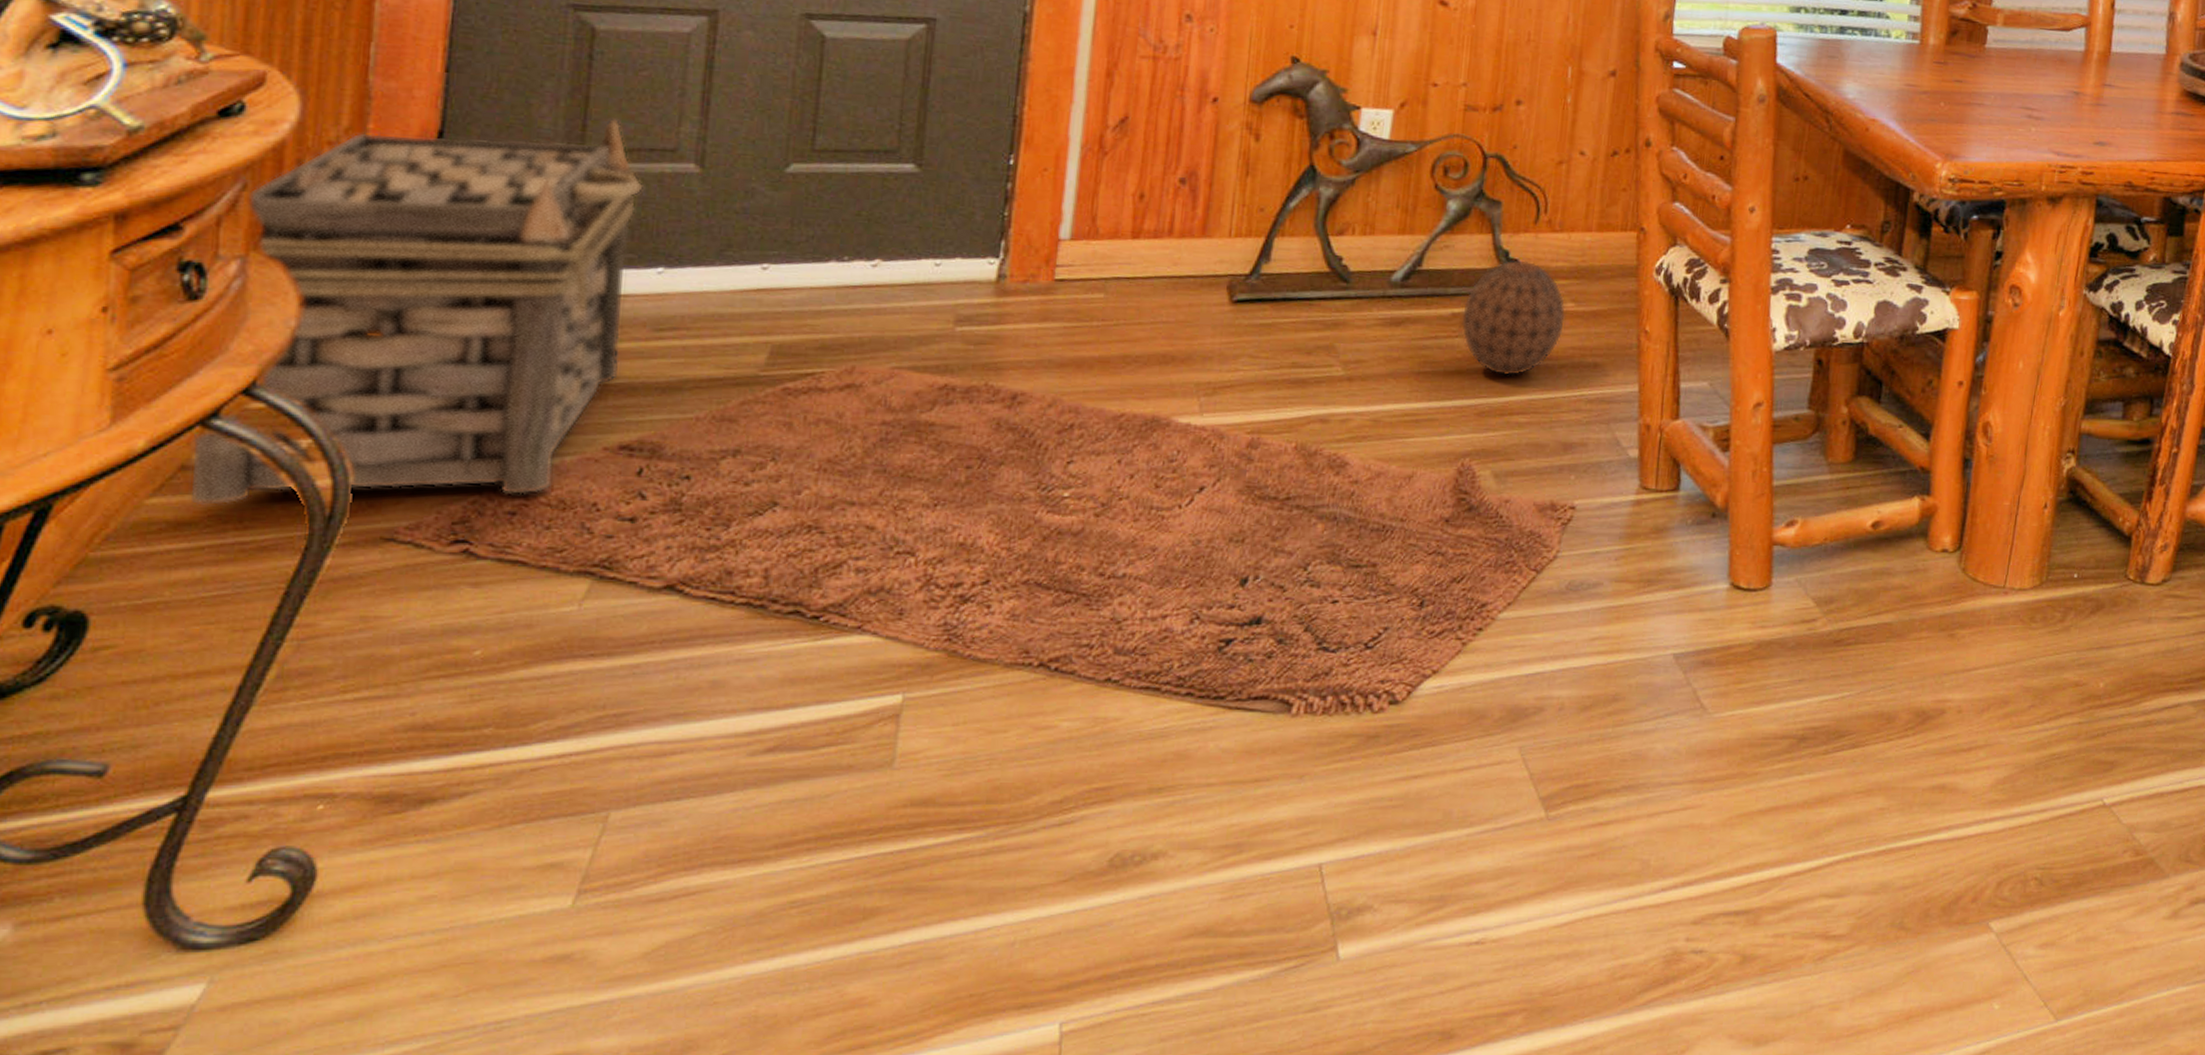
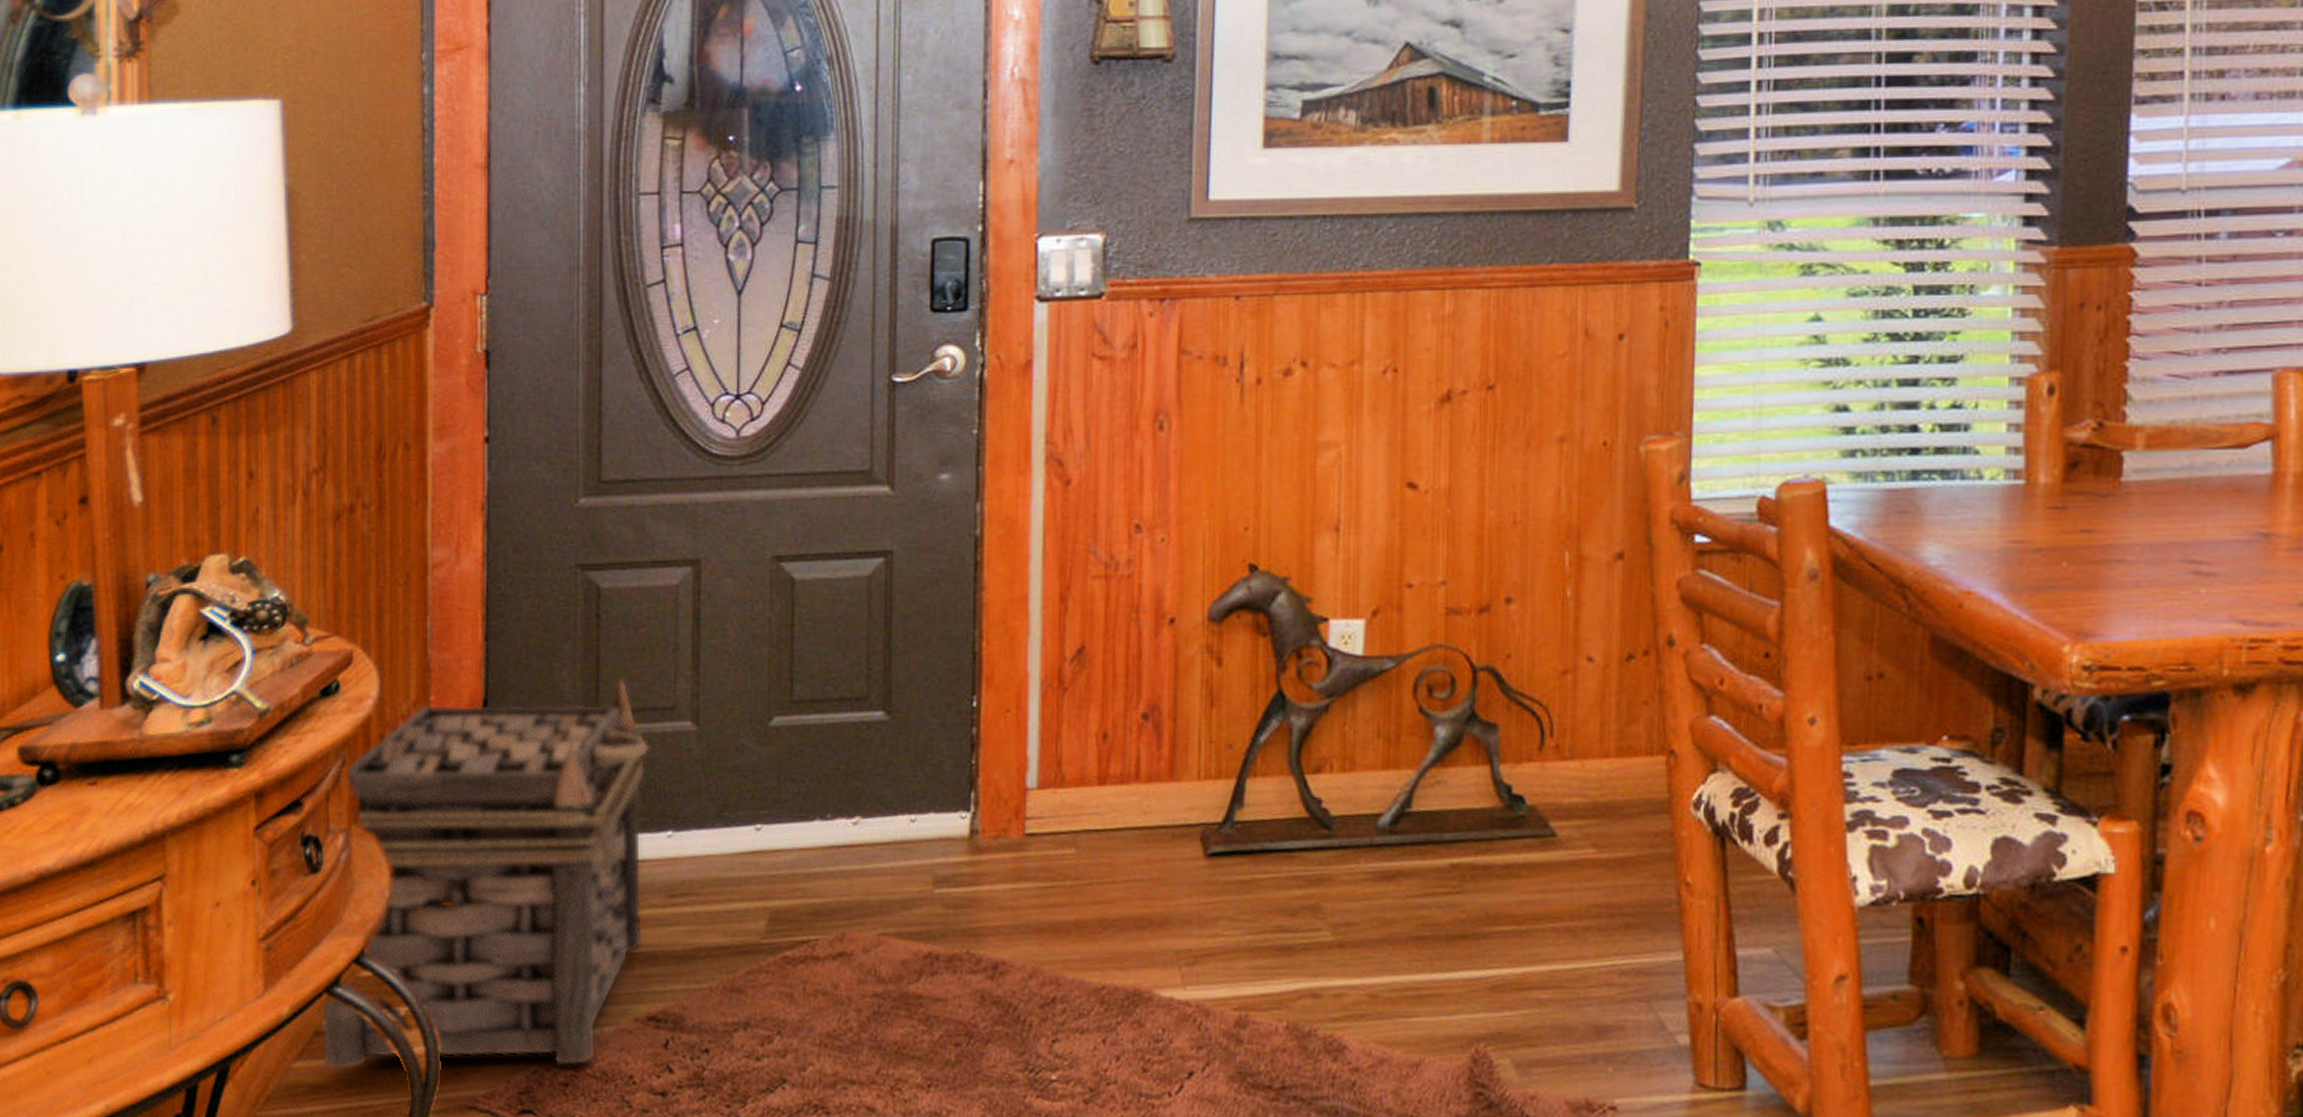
decorative ball: present [1460,259,1567,377] -> none [1461,796,1587,942]

